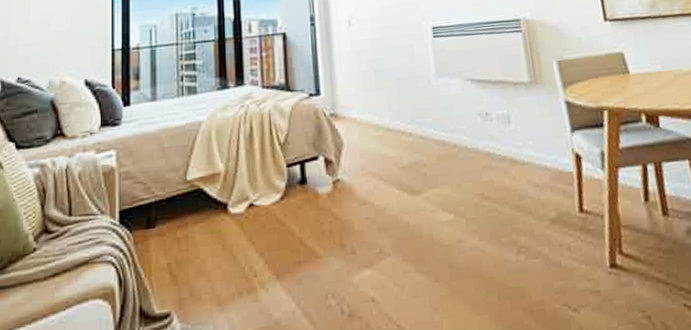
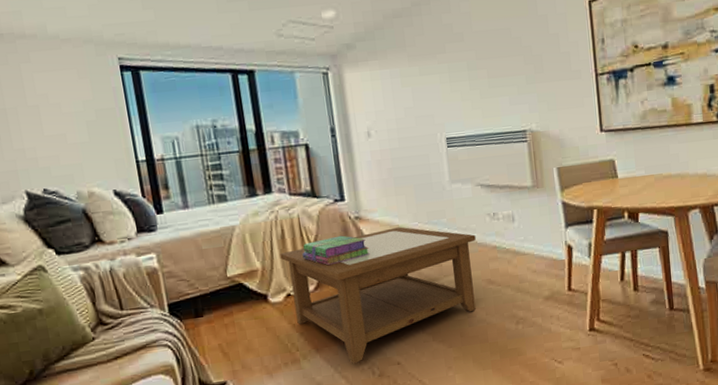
coffee table: none [246,126,467,297] -> present [280,227,476,363]
stack of books: none [270,135,345,171] -> present [302,235,370,266]

